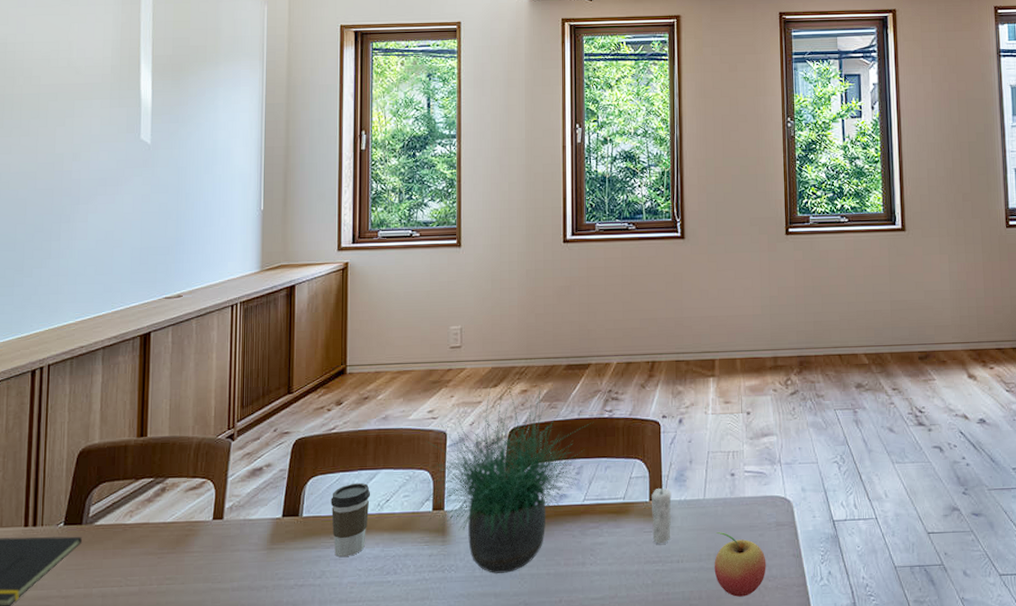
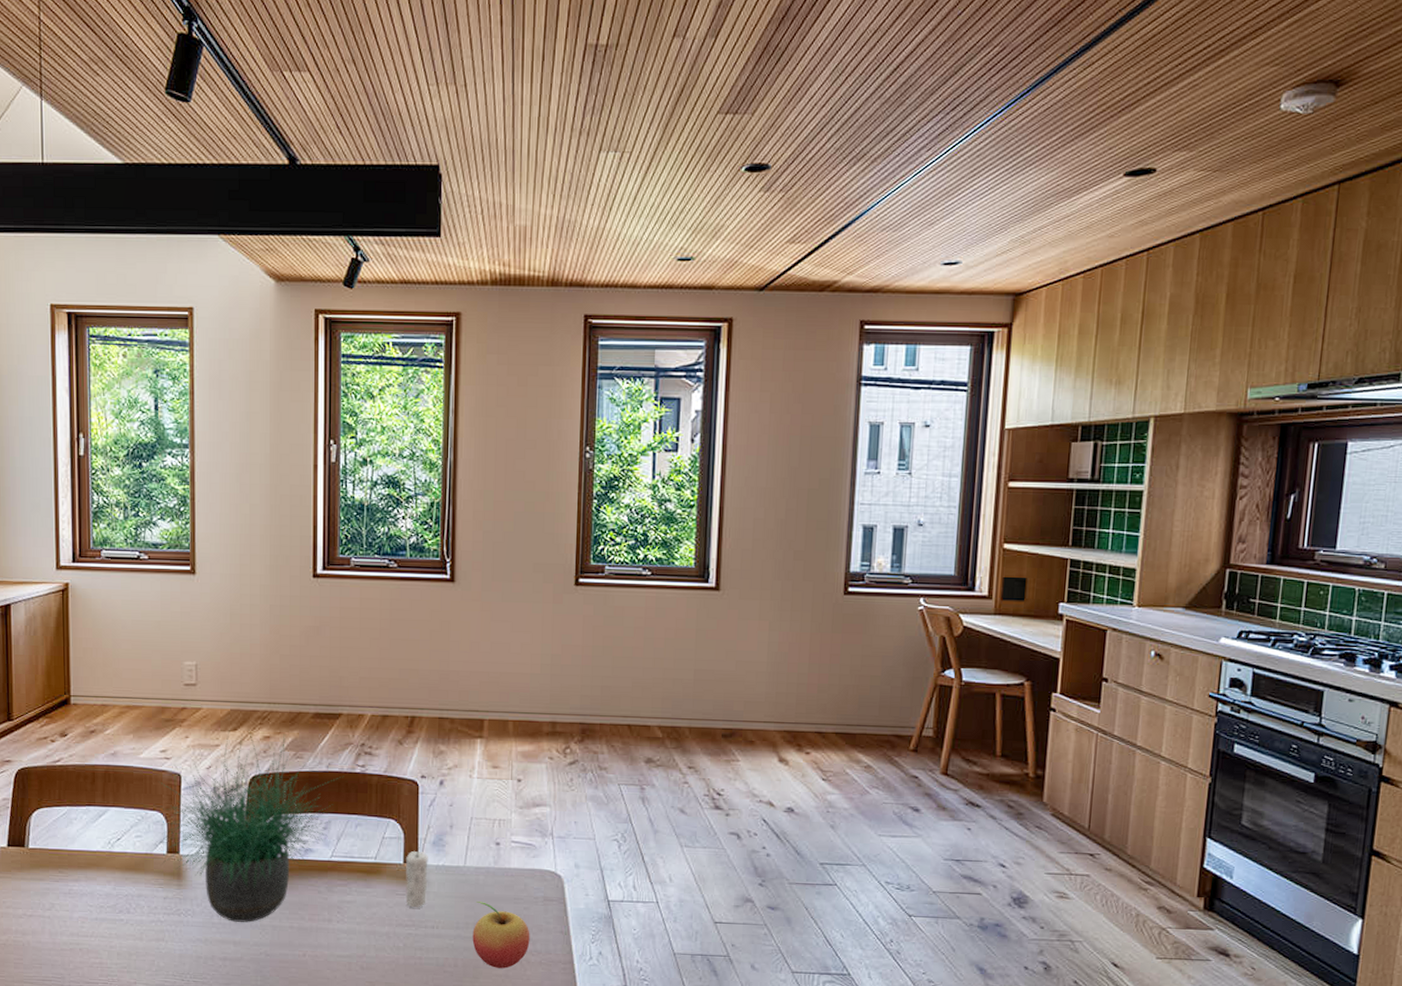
coffee cup: present [331,482,371,558] -> none [58,818,101,892]

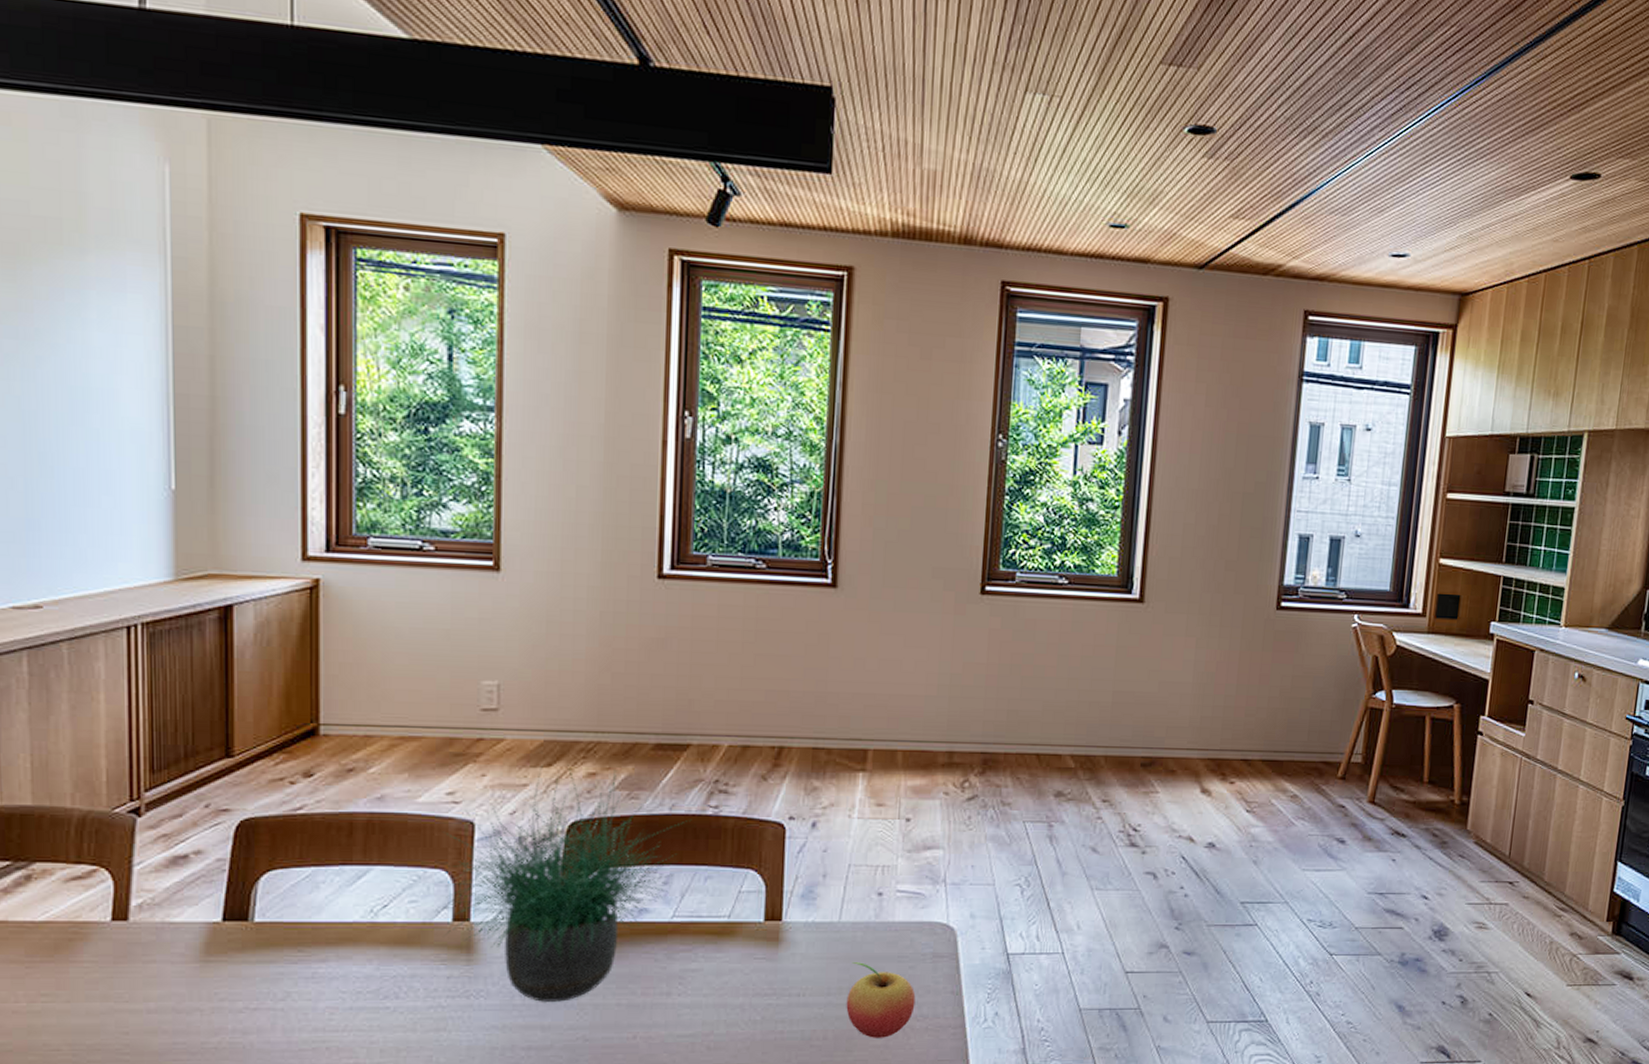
candle: present [405,845,428,908] -> none [765,898,795,974]

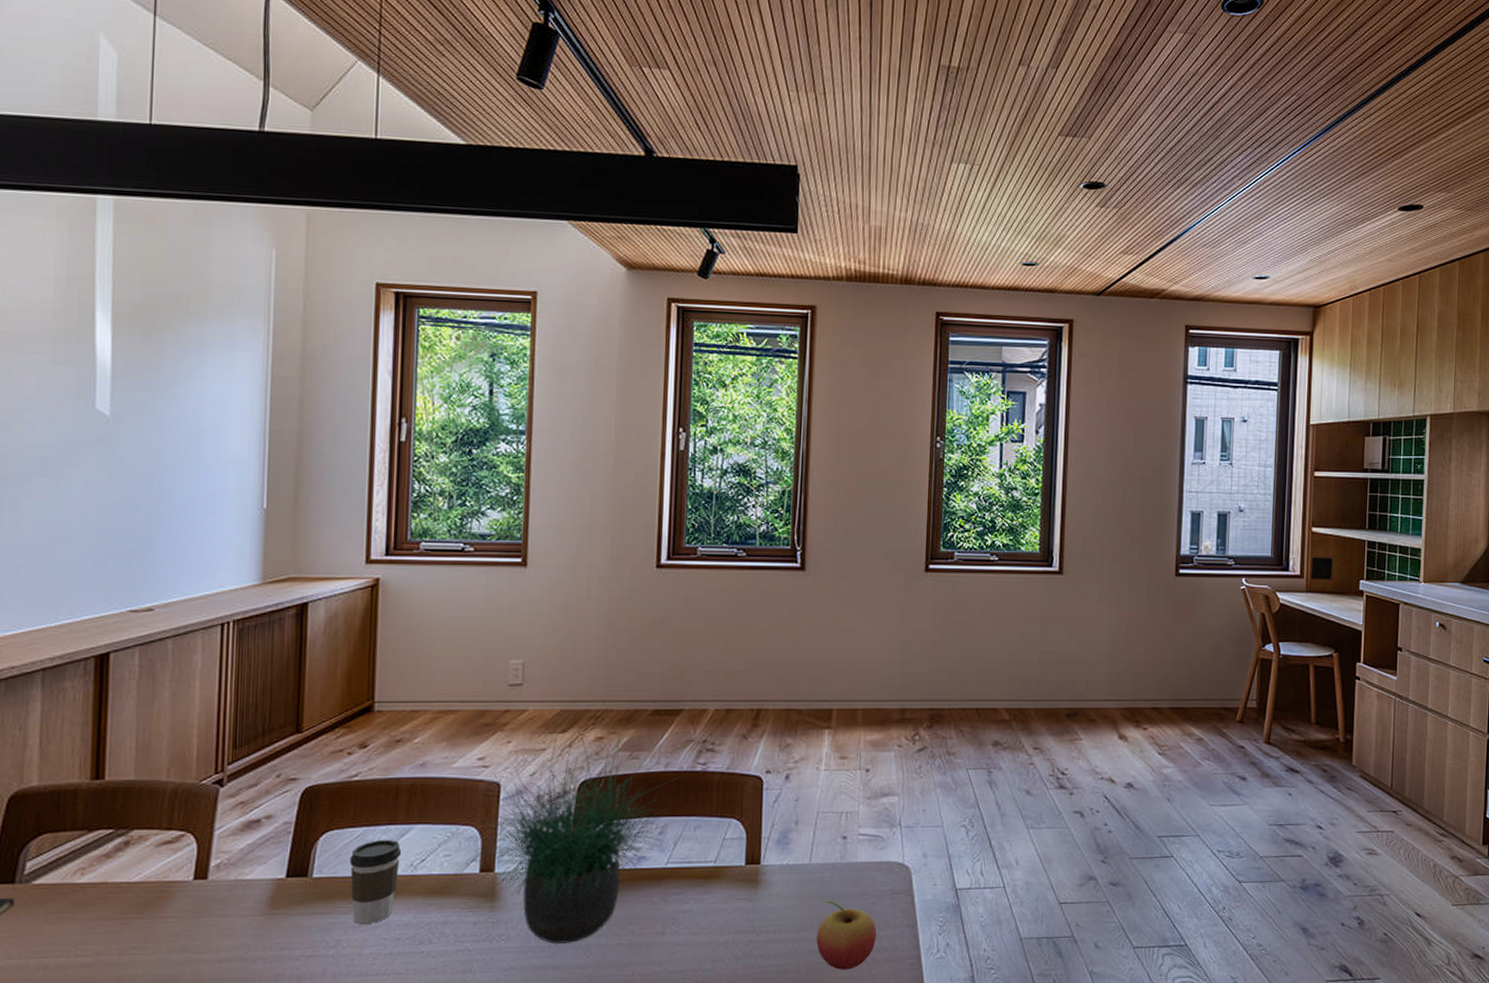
coffee cup: none [297,881,360,976] -> present [349,839,402,925]

